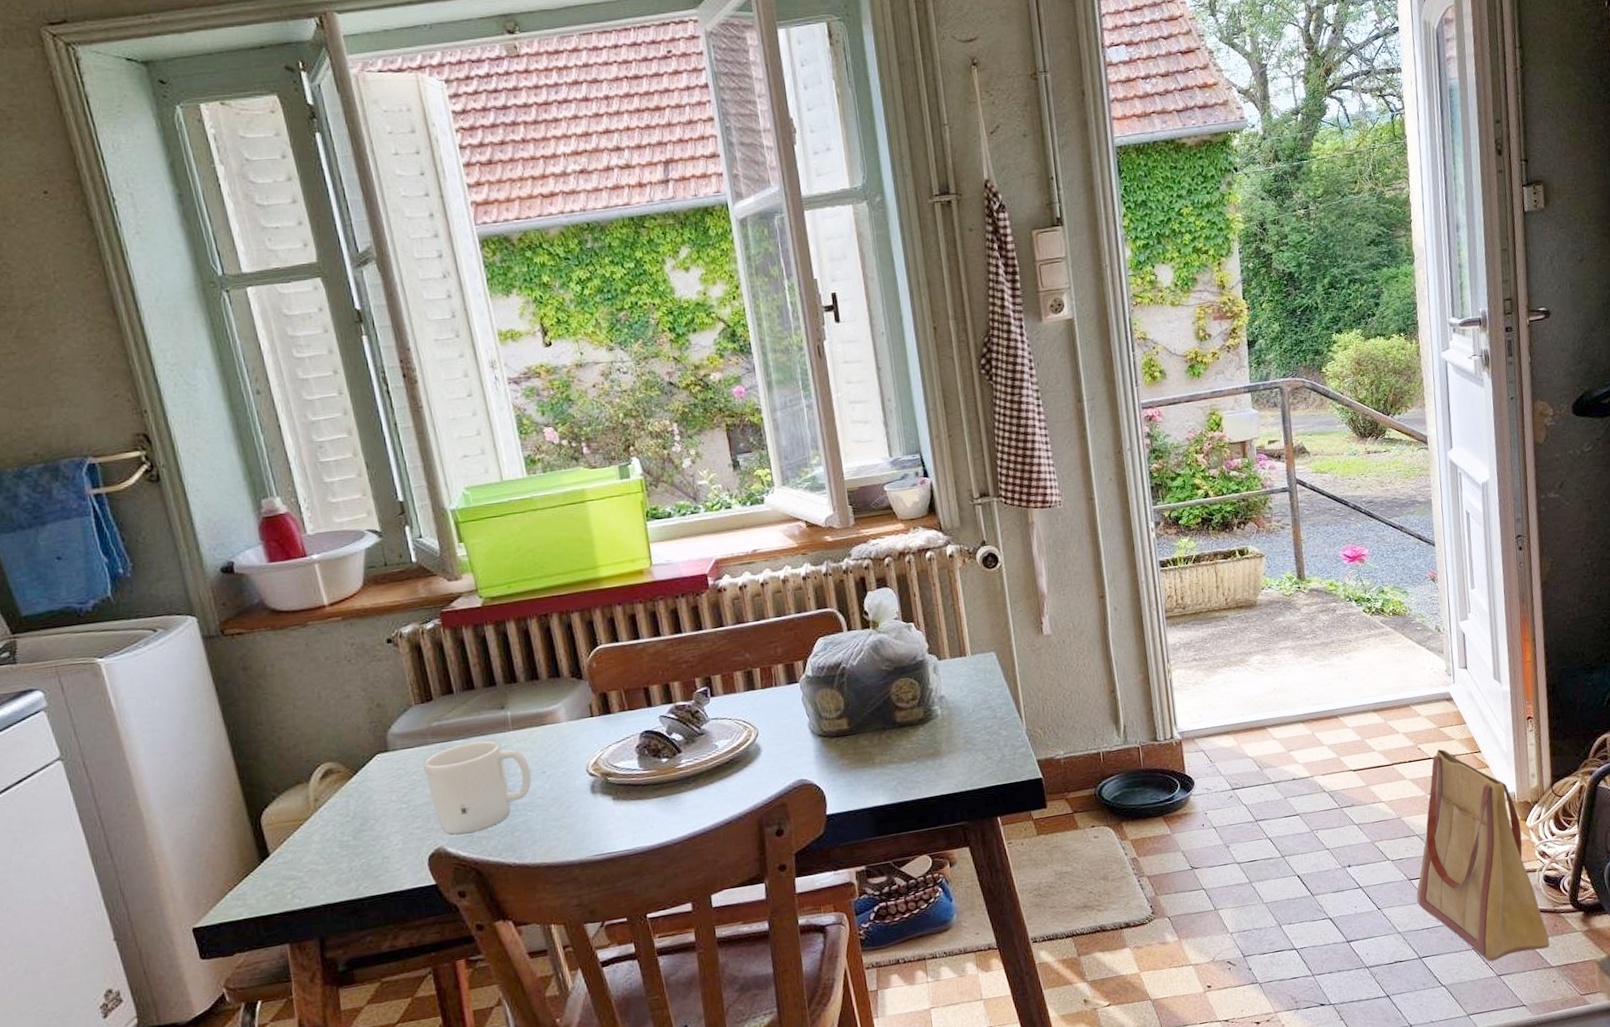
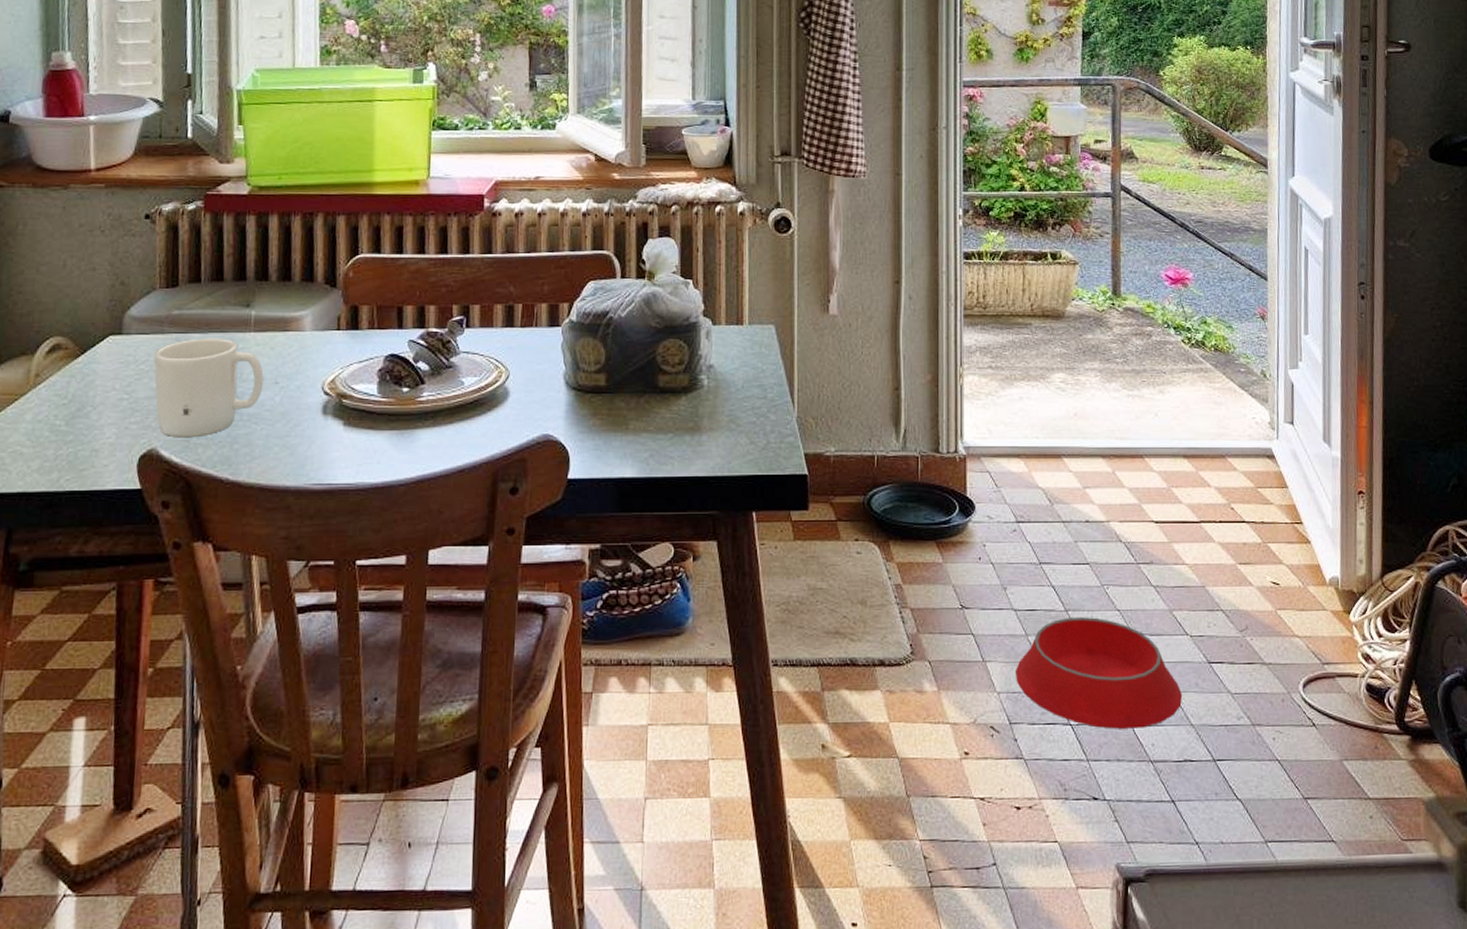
pet bowl: none [1244,858,1389,948] -> present [1016,617,1182,729]
shopping bag: present [1416,749,1550,962] -> none [1215,513,1369,779]

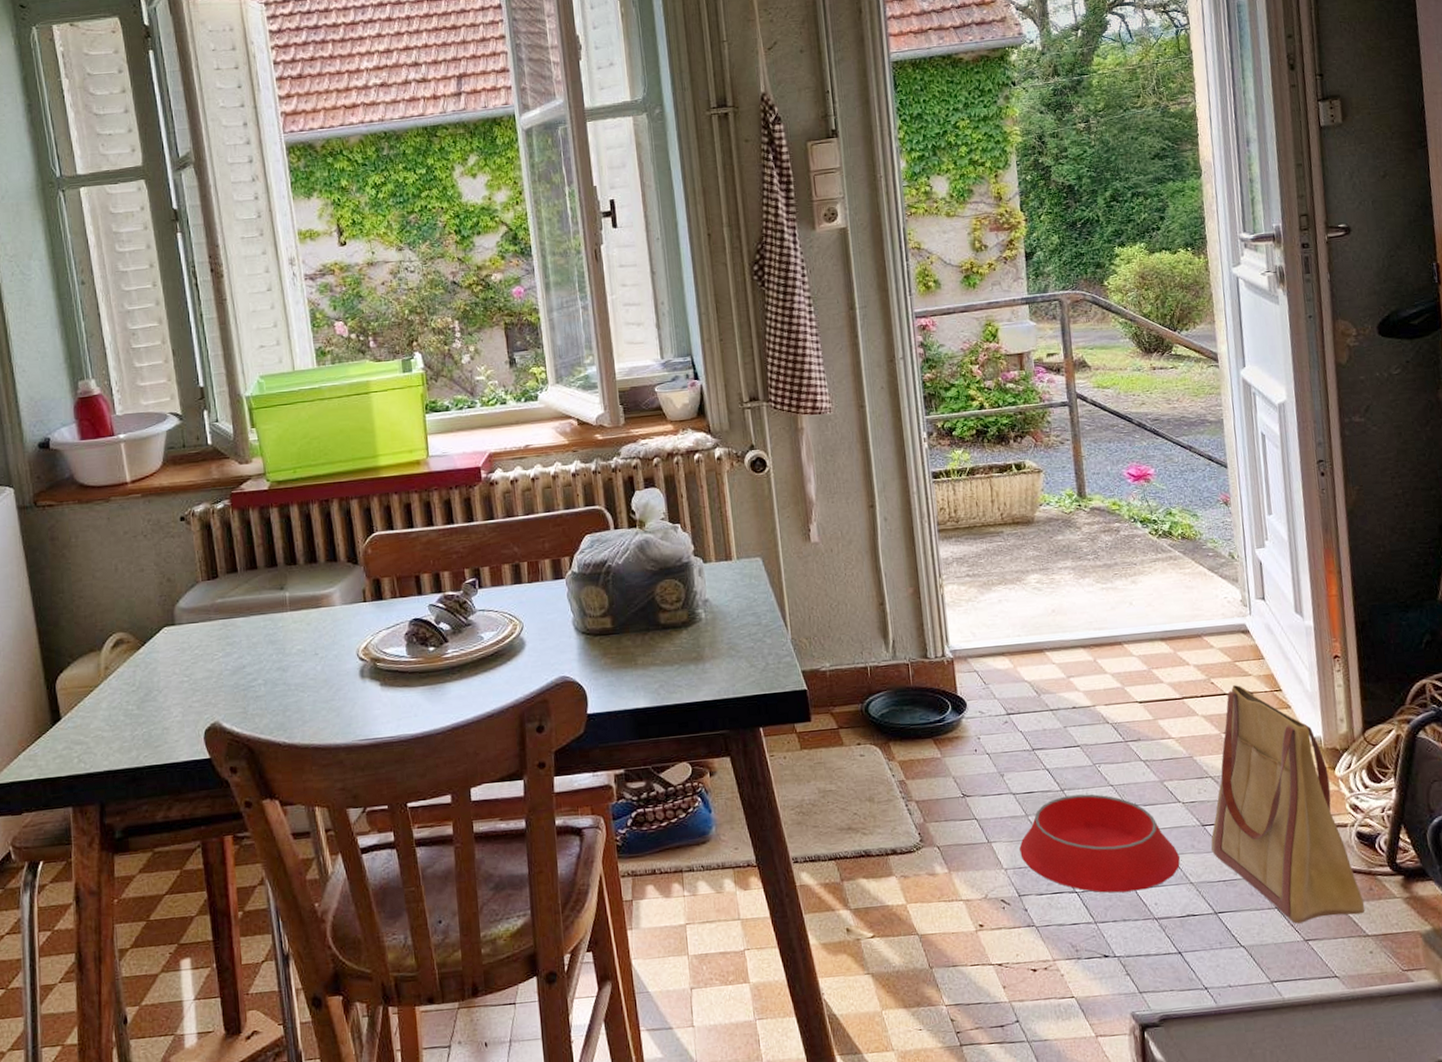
mug: present [153,338,264,438] -> none [205,619,305,711]
shopping bag: none [1215,513,1369,779] -> present [1210,685,1365,924]

